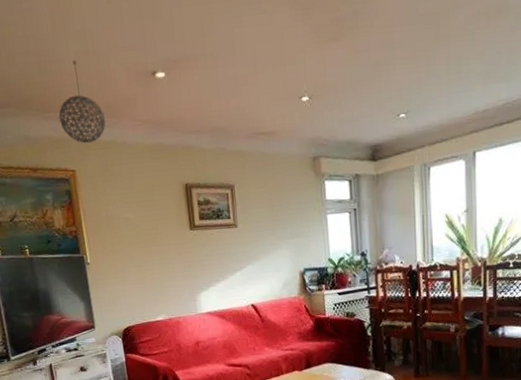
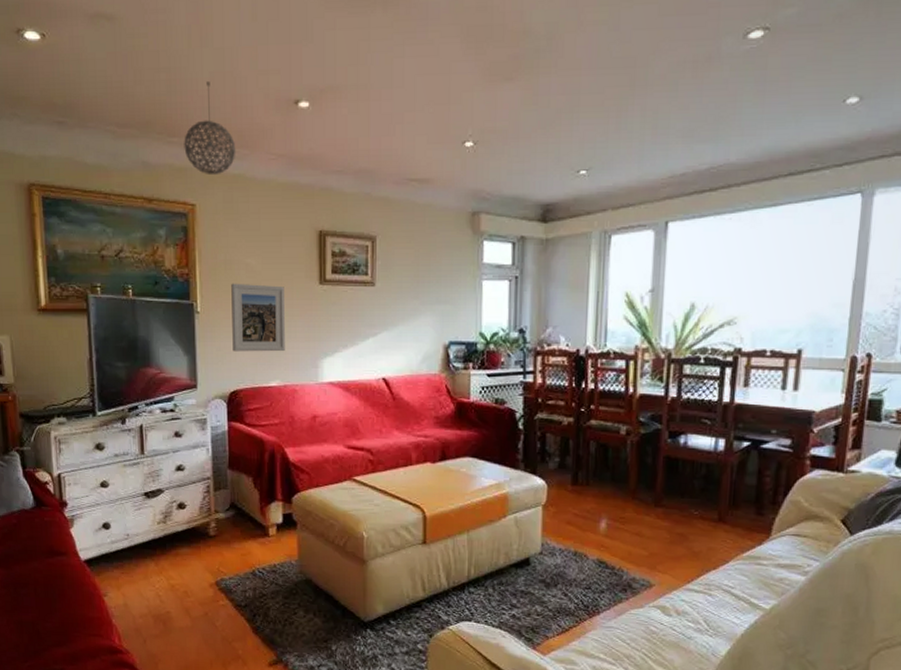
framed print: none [114,234,167,294] -> present [231,283,285,352]

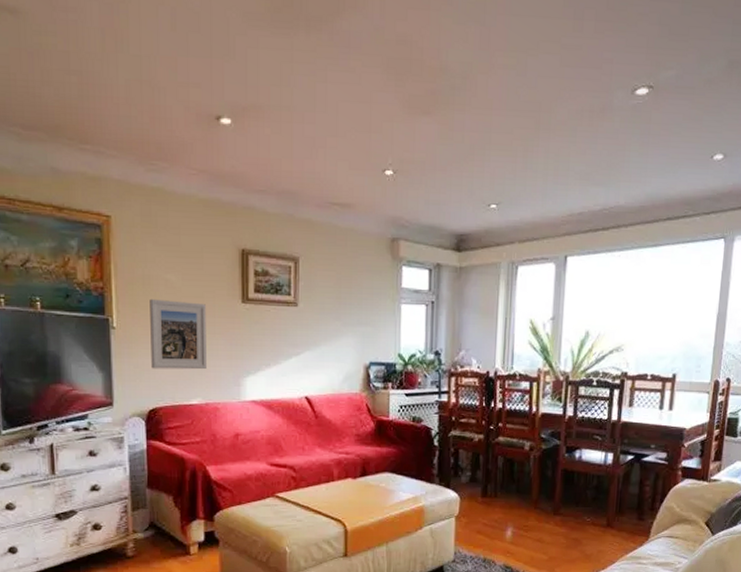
pendant light: present [184,82,236,176] -> none [97,89,155,187]

